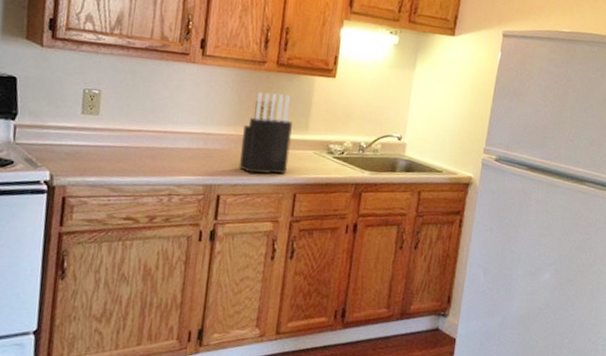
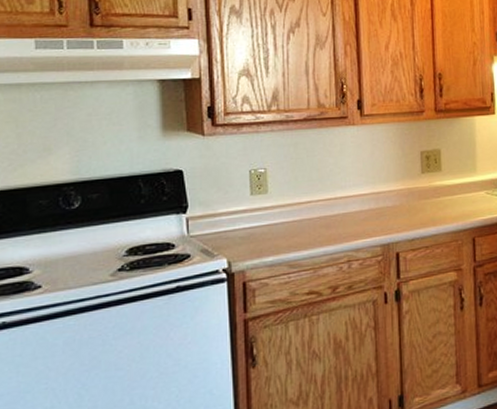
knife block: present [238,92,292,175] -> none [412,140,463,226]

